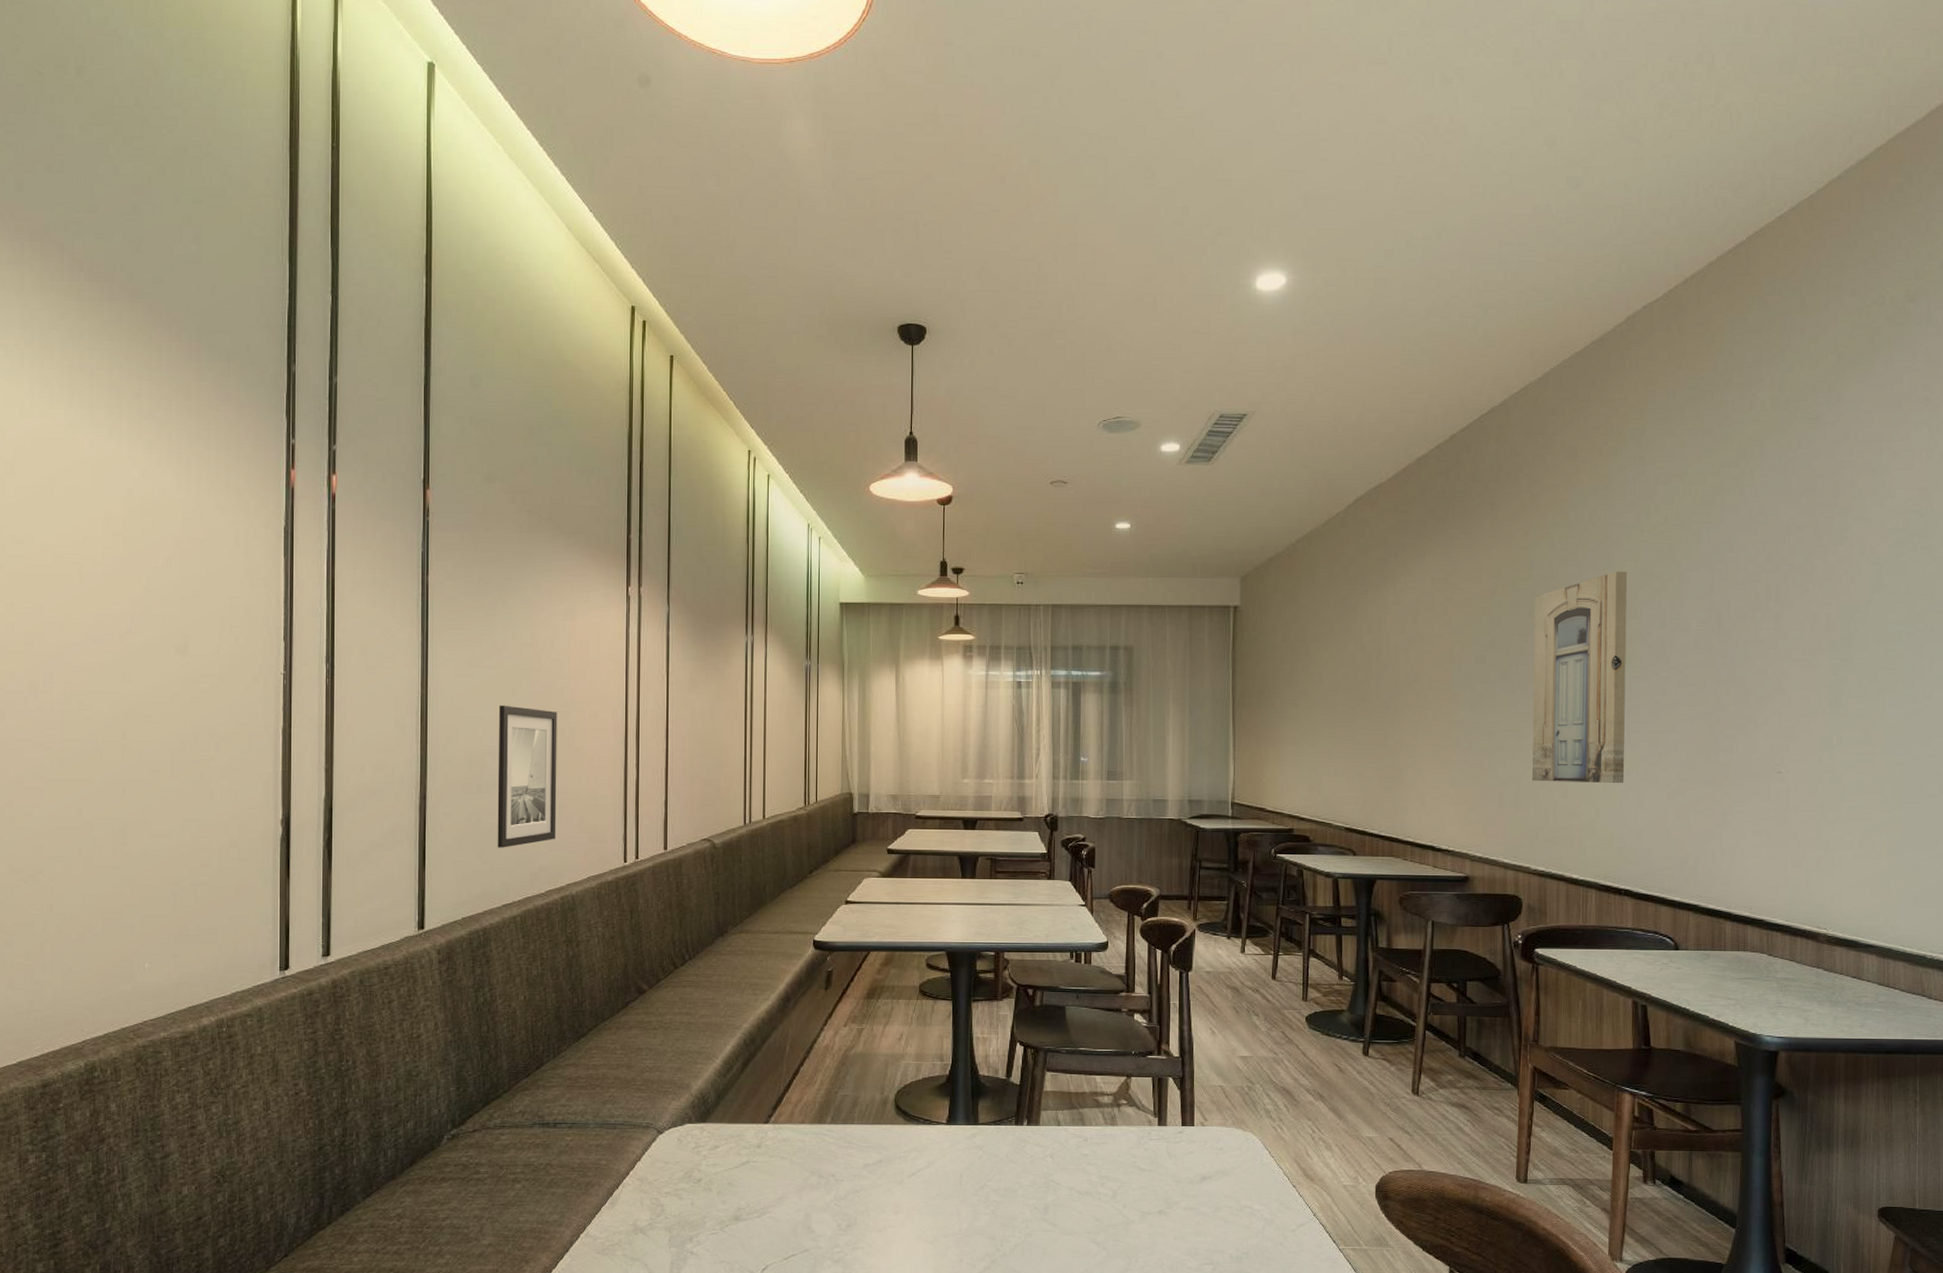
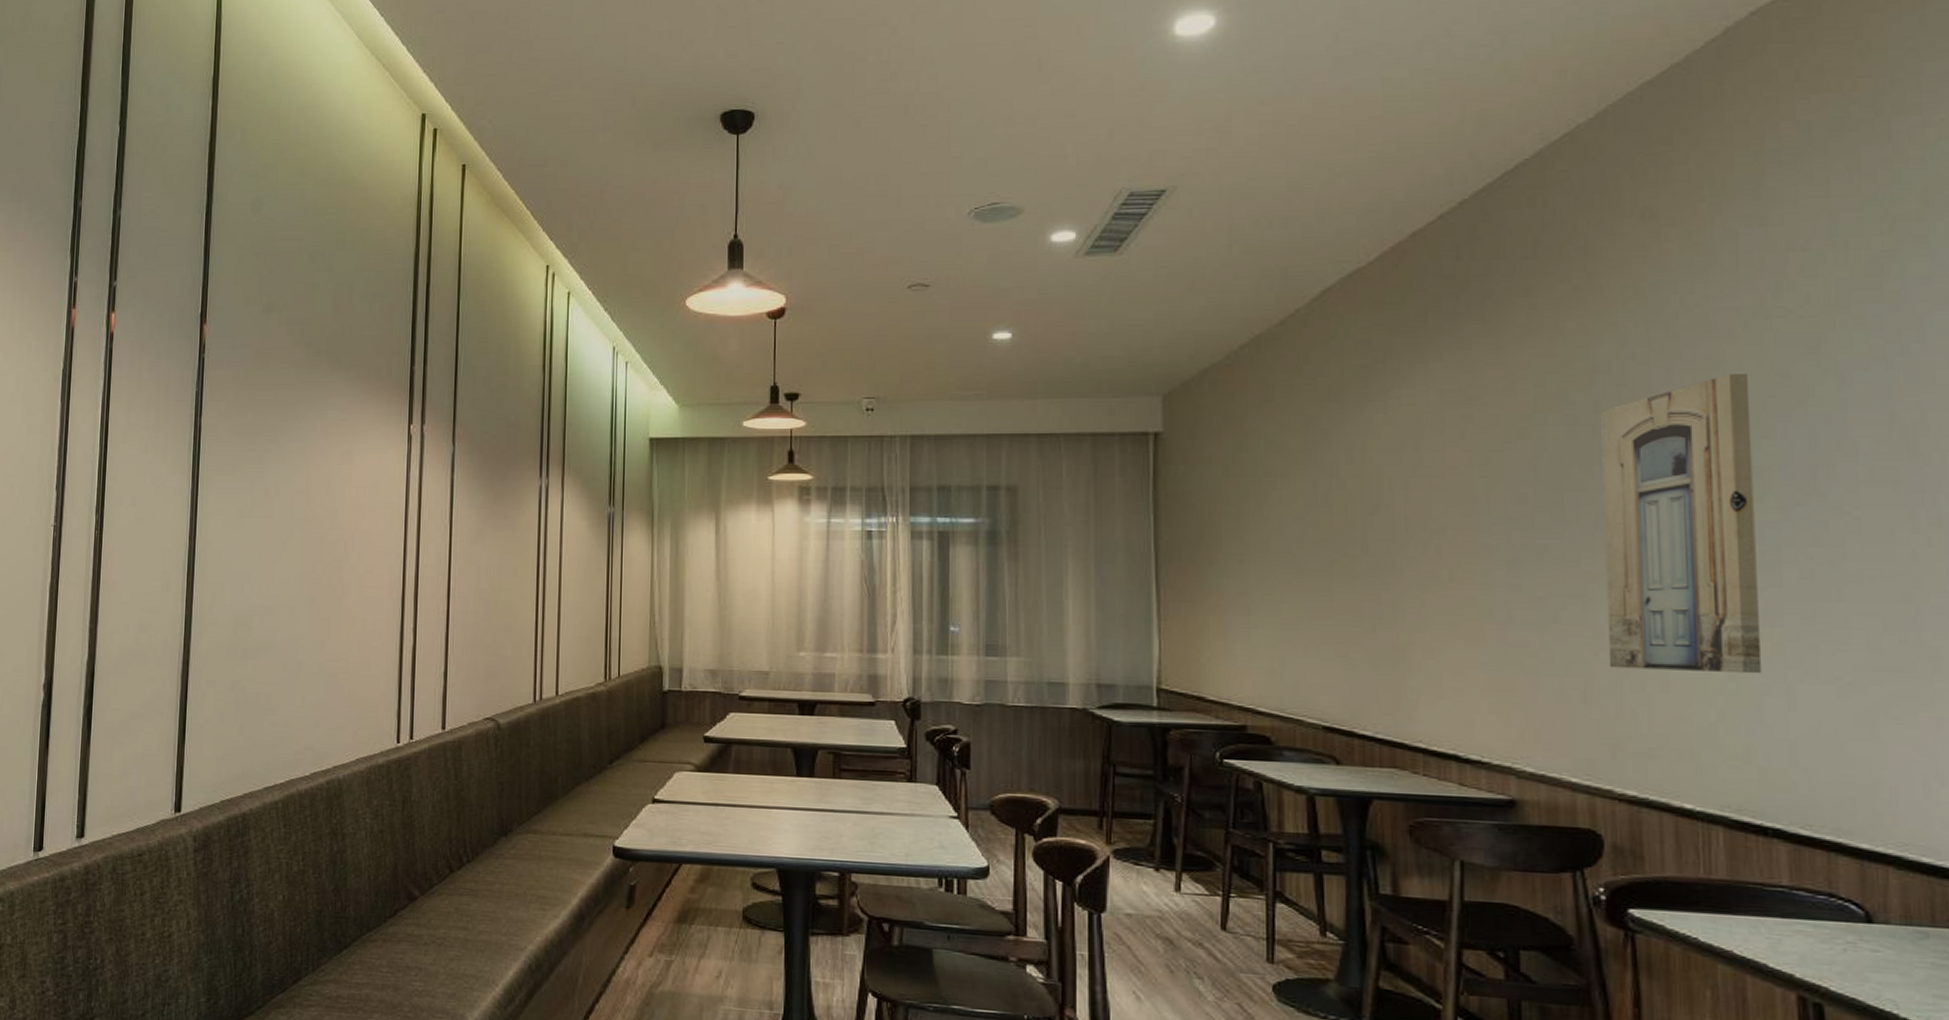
wall art: present [497,705,557,848] -> none [260,559,330,722]

